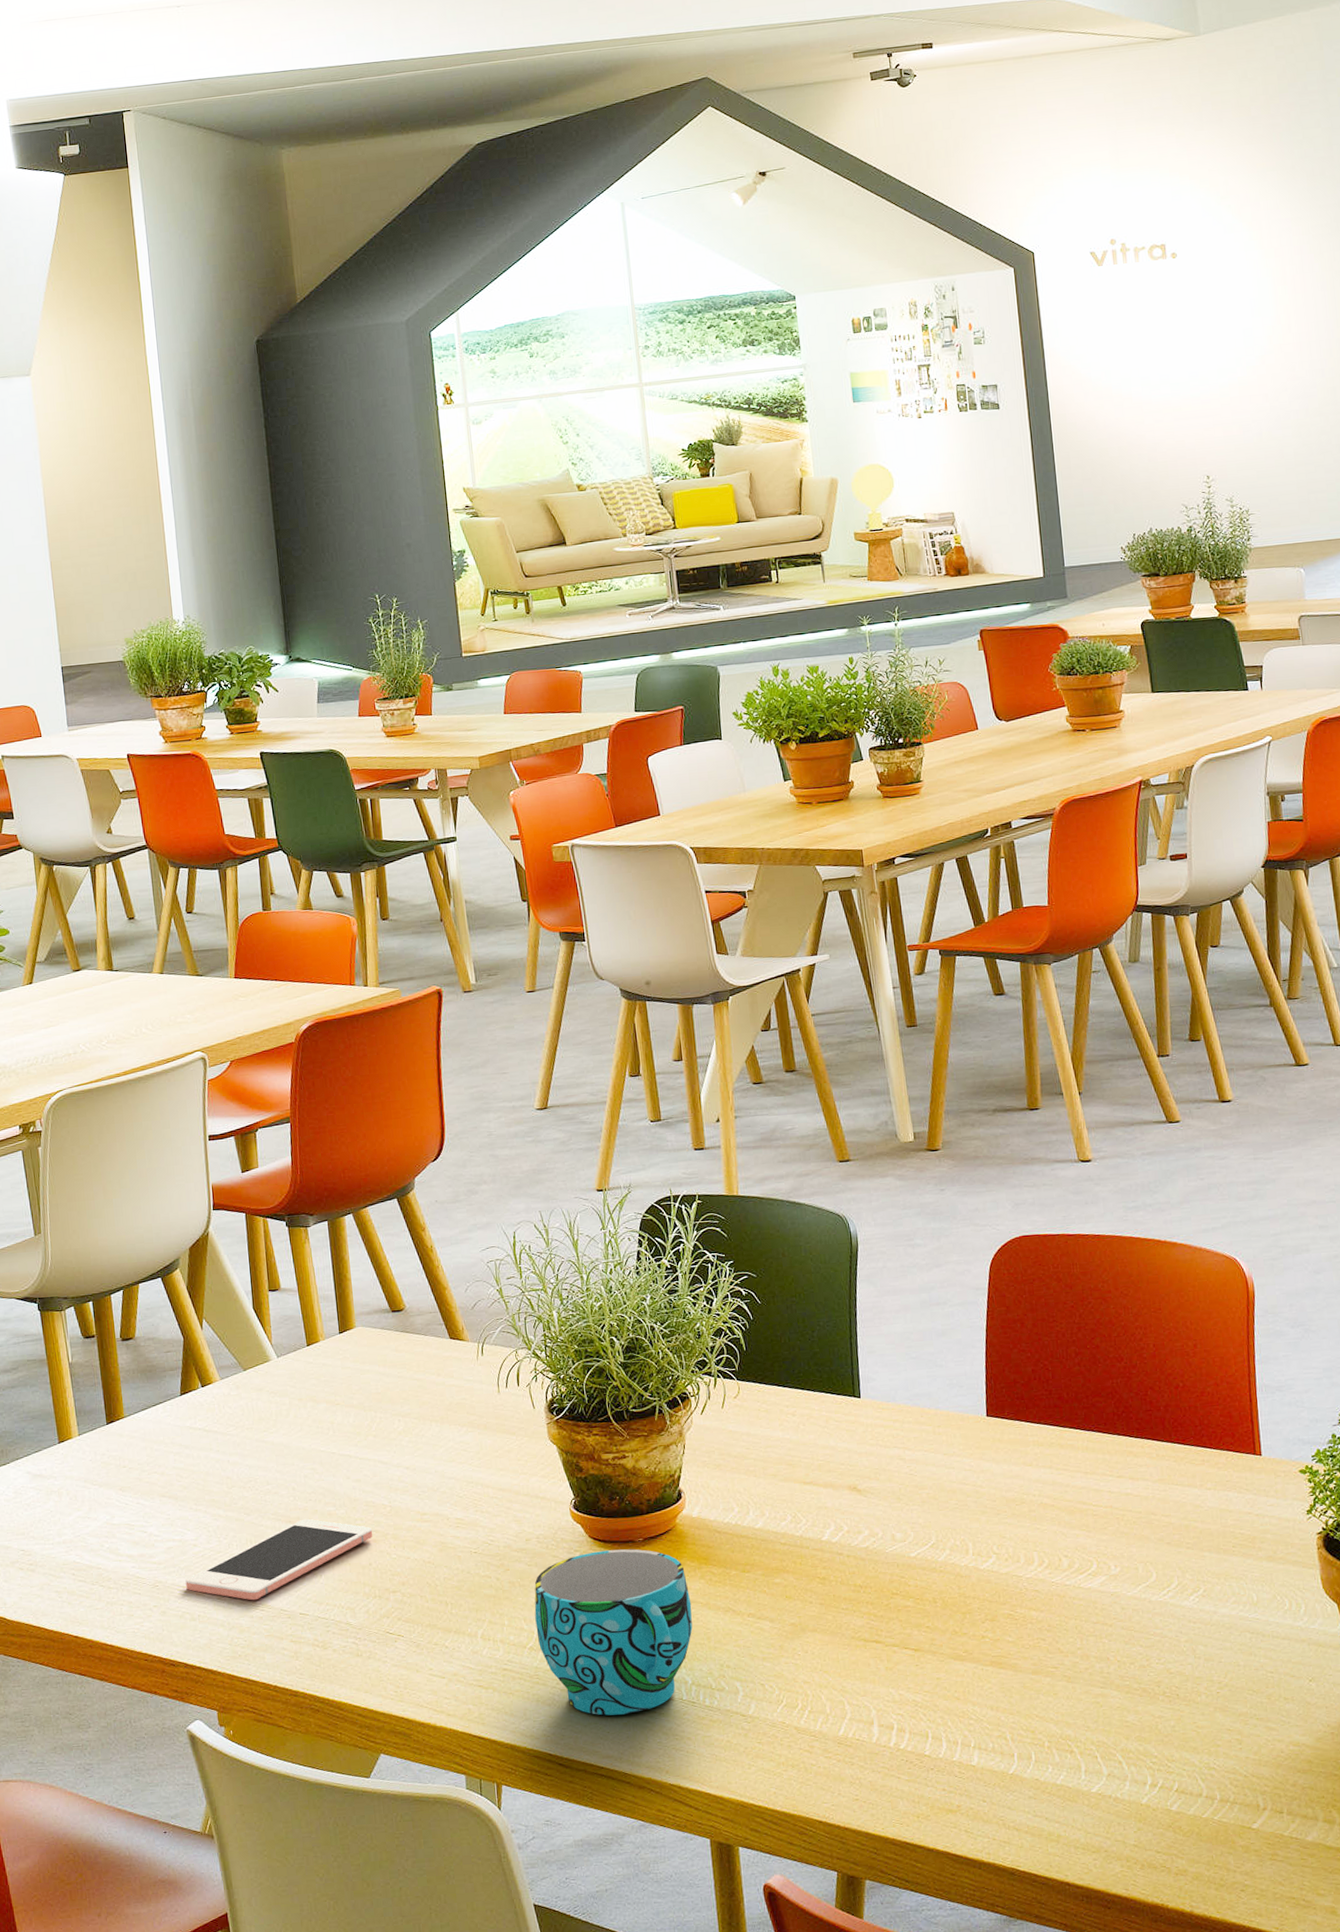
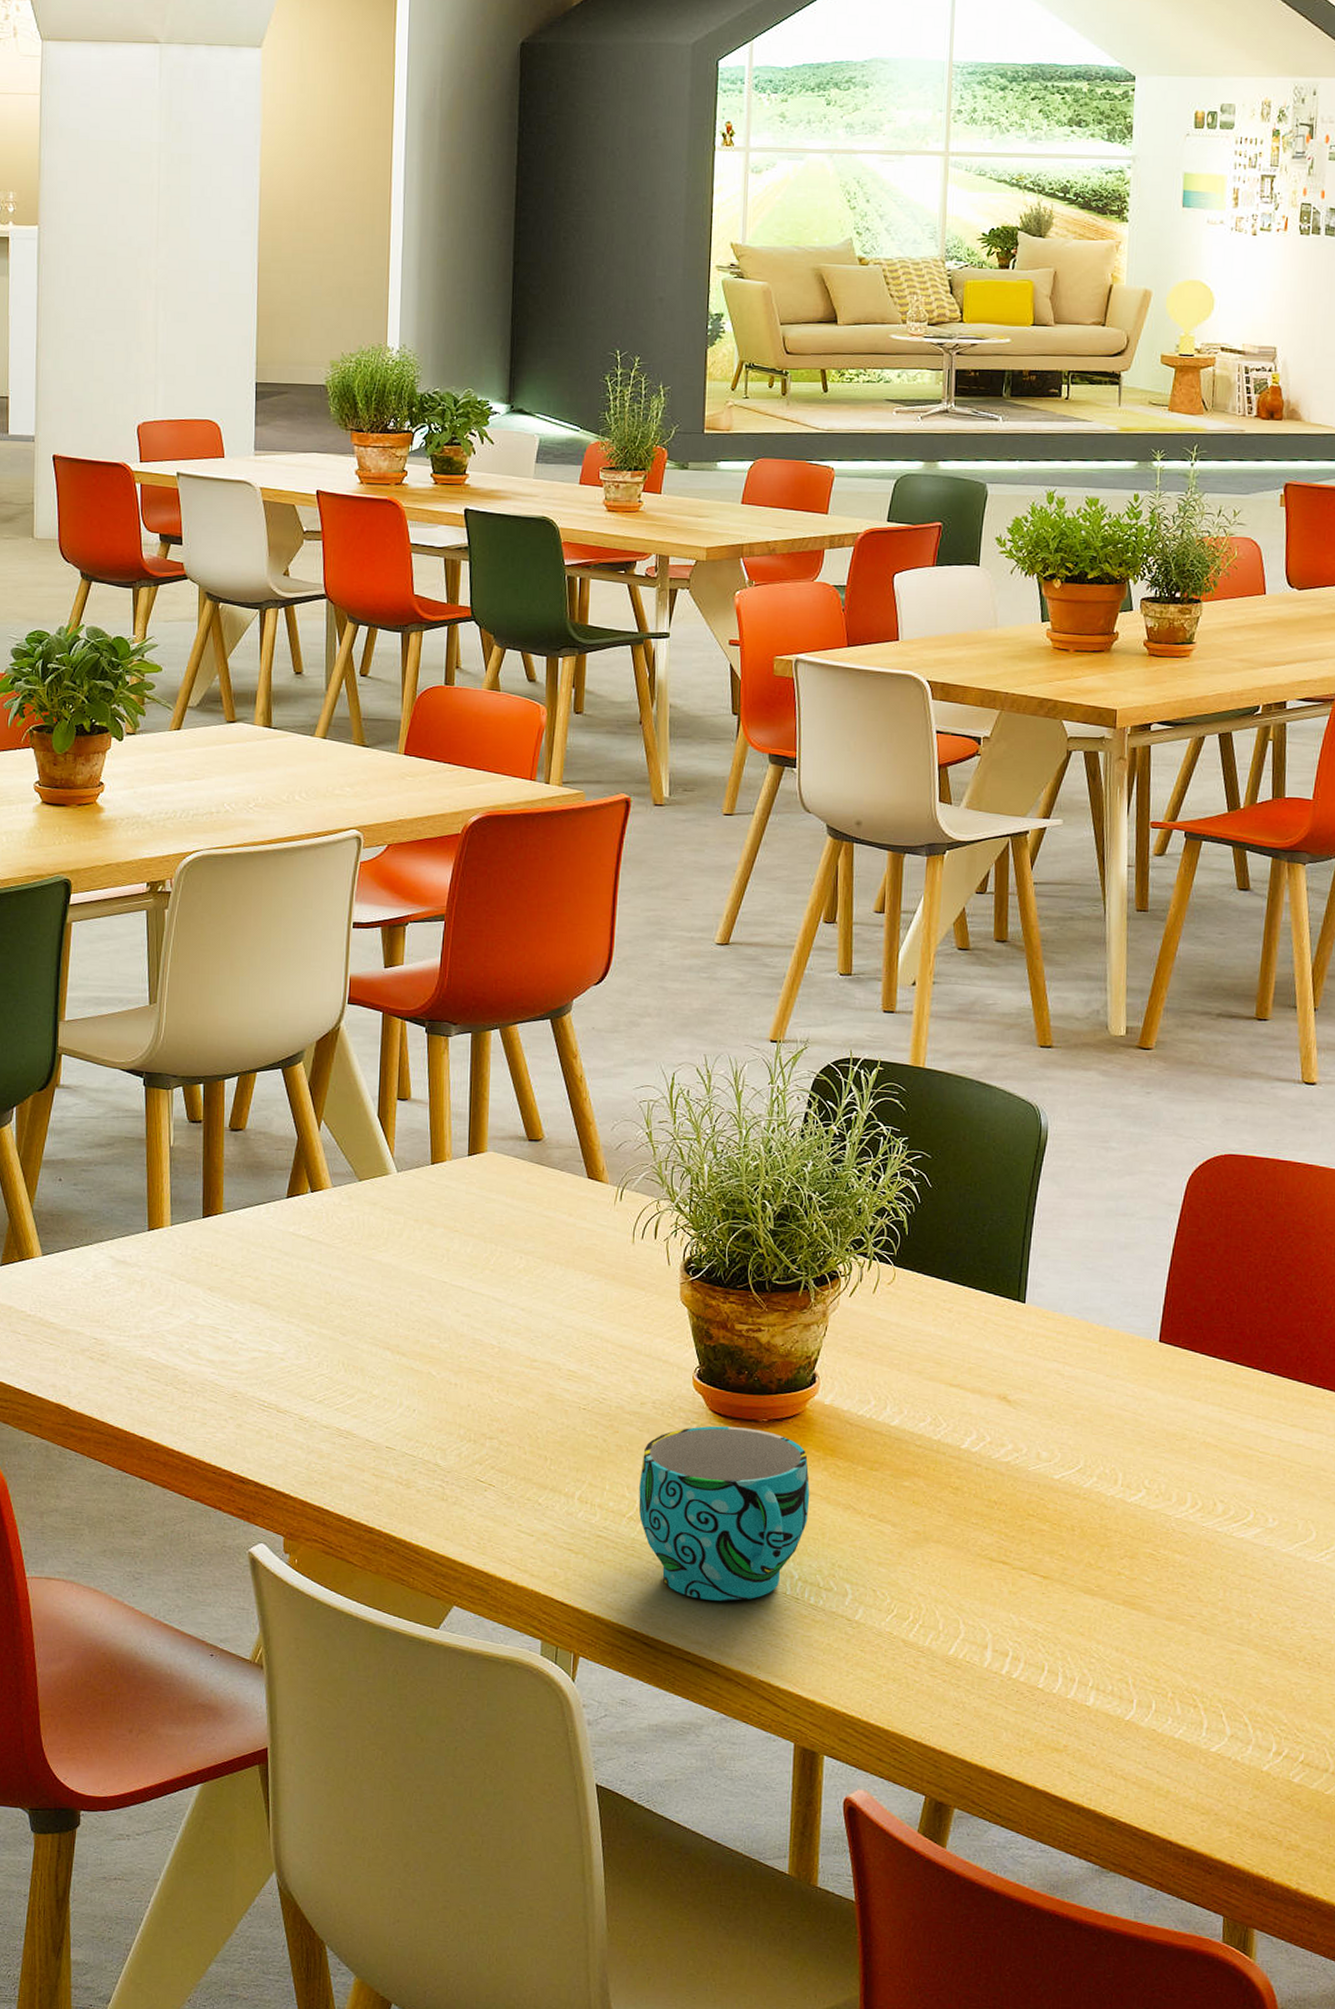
cell phone: present [185,1518,373,1601] -> none [267,1347,477,1427]

